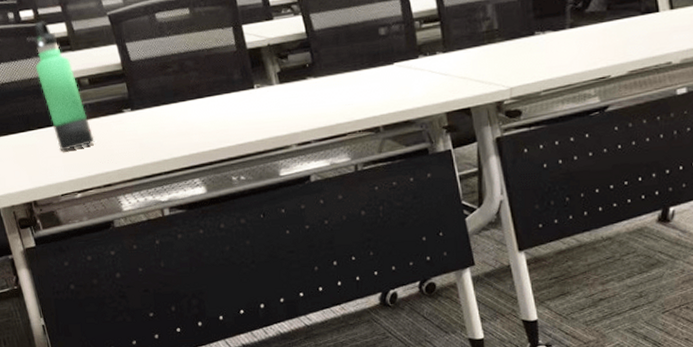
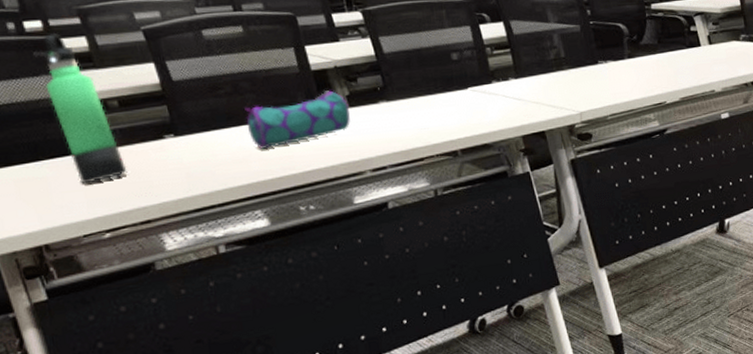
pencil case: none [188,67,280,123] -> present [244,90,350,149]

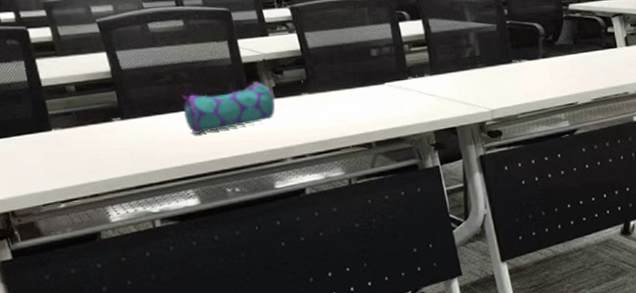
thermos bottle: present [42,32,128,184] -> none [14,23,81,159]

